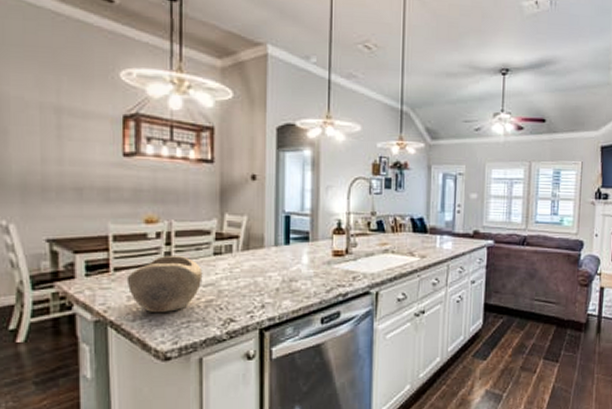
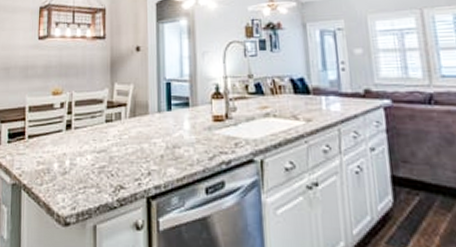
decorative bowl: present [126,255,203,312] -> none [37,123,97,177]

